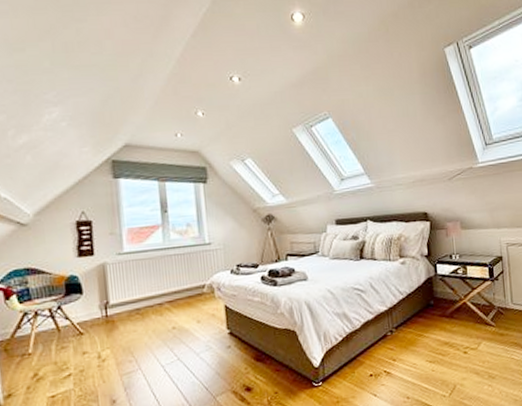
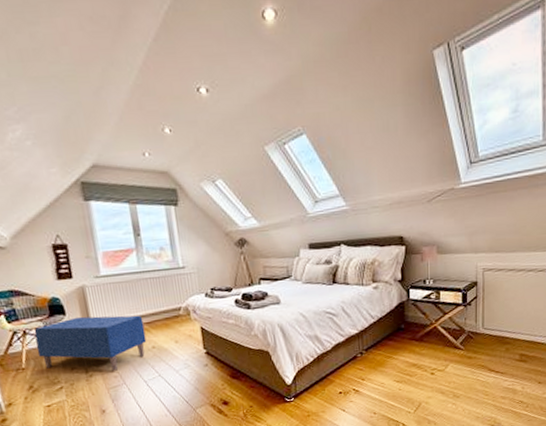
bench: none [46,293,167,355] -> present [34,315,147,371]

